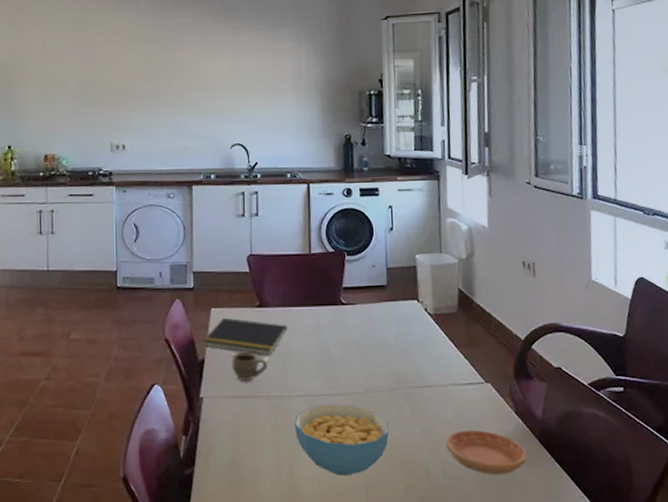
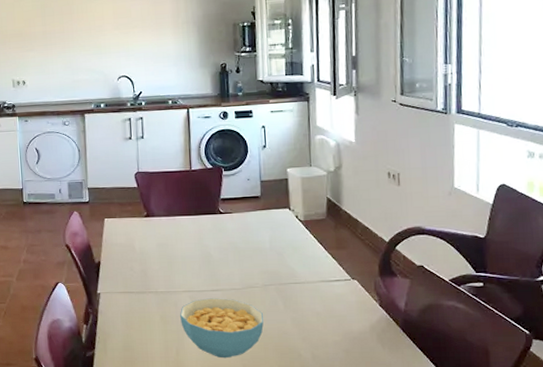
notepad: present [203,317,288,355] -> none [99,226,172,257]
cup: present [231,351,268,381] -> none [123,254,156,279]
saucer: present [445,430,527,474] -> none [315,320,390,358]

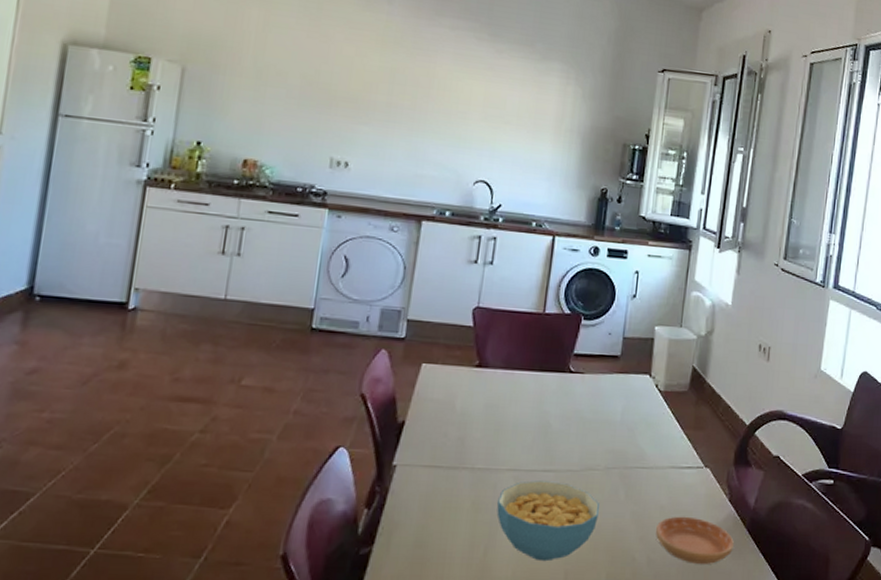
saucer: none [315,320,390,358] -> present [655,516,734,564]

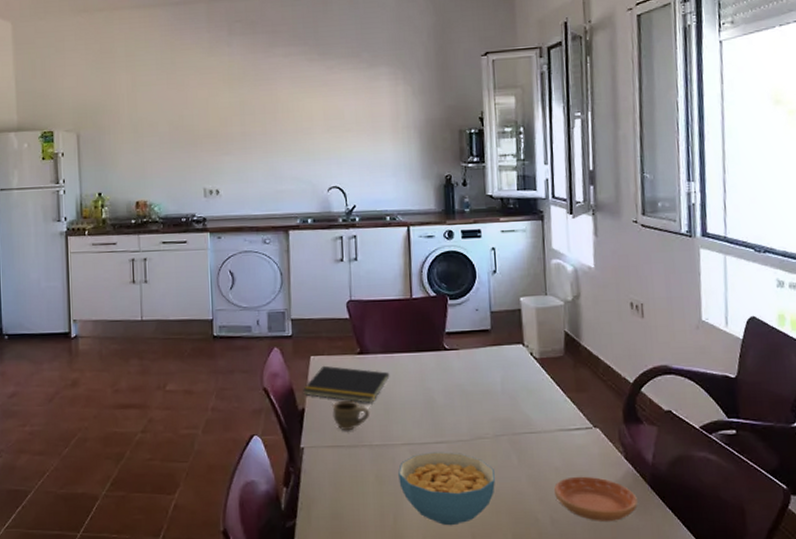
notepad: none [406,375,507,422] -> present [303,365,390,403]
cup: none [435,416,479,450] -> present [332,400,370,430]

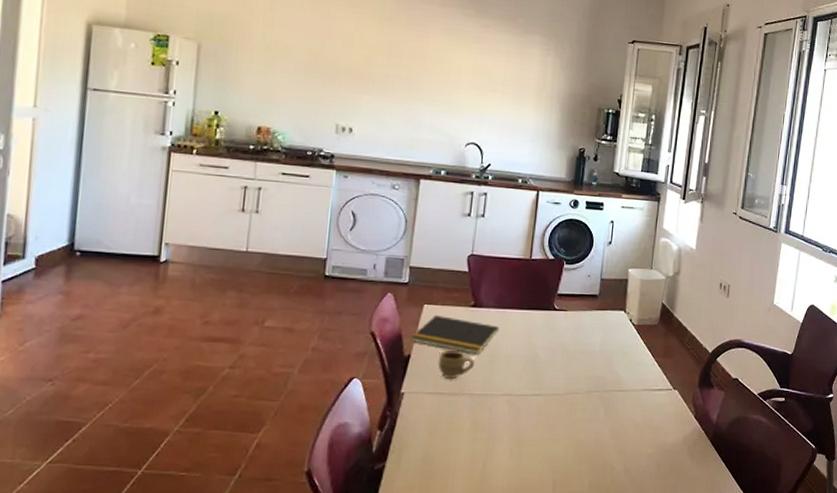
cereal bowl: present [398,452,495,526] -> none [493,403,582,472]
saucer: present [553,476,638,521] -> none [631,431,699,471]

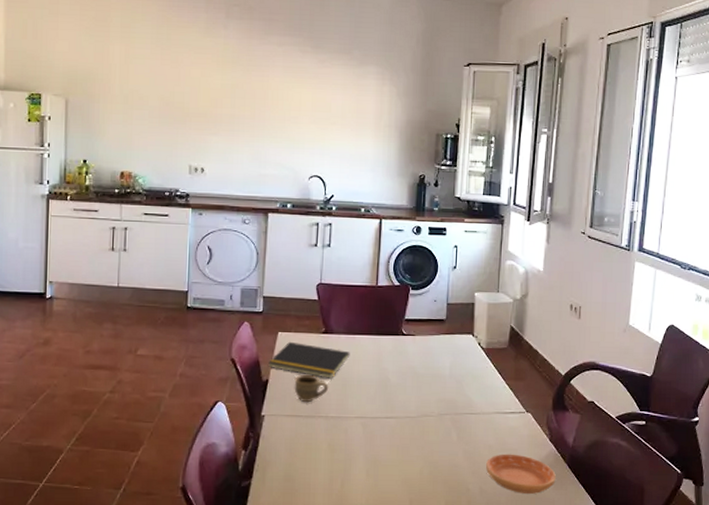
saucer: none [631,431,699,471] -> present [485,453,556,494]

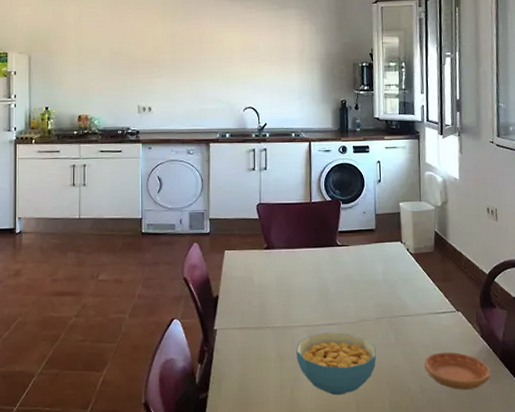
notepad: present [268,341,350,379] -> none [218,258,291,291]
cup: present [294,374,329,402] -> none [242,288,274,314]
cereal bowl: none [349,426,435,492] -> present [296,332,376,396]

